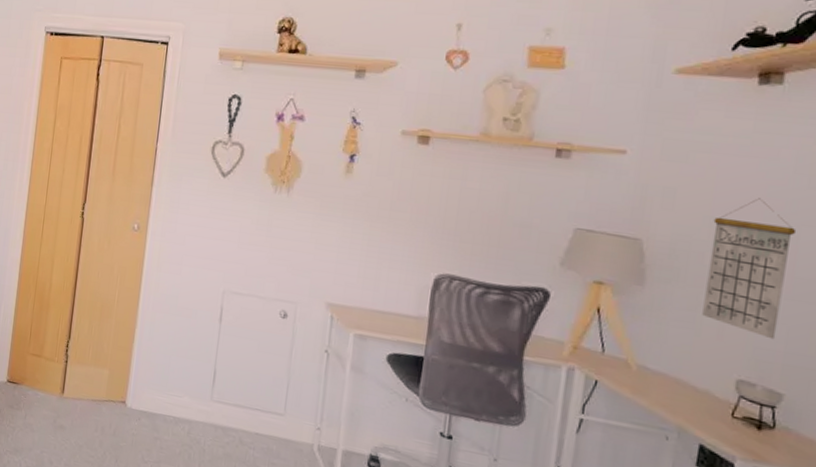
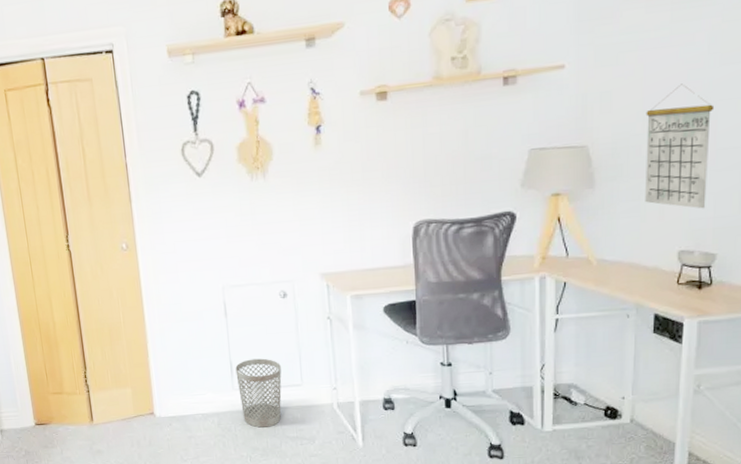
wastebasket: none [215,372,266,451] -> present [235,358,282,428]

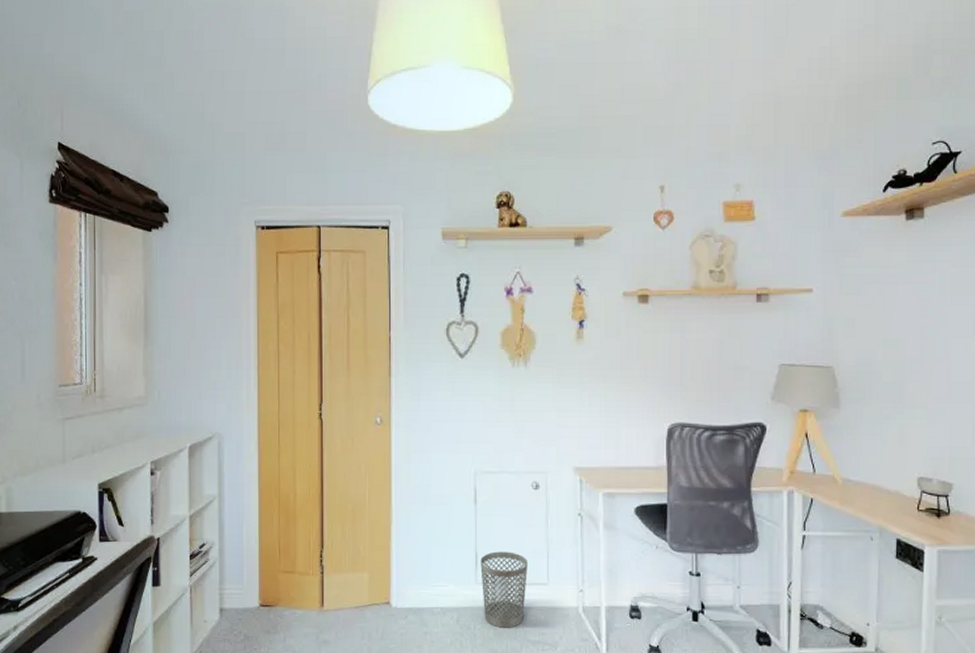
calendar: present [645,84,715,209] -> none [886,318,947,438]

